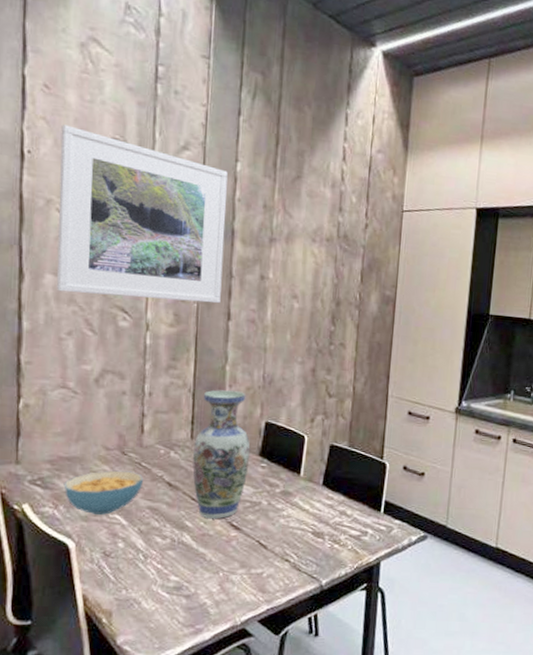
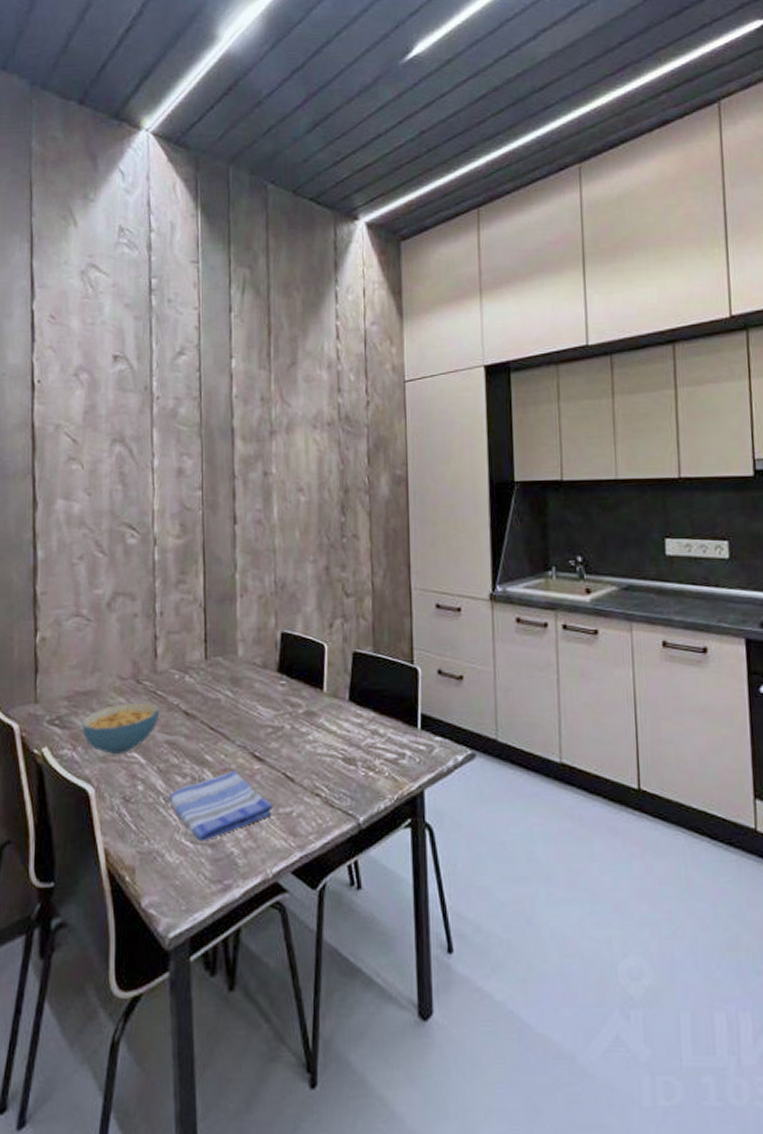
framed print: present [56,125,228,304] -> none [66,350,225,516]
dish towel: none [147,535,246,593] -> present [168,770,273,841]
vase: present [192,390,251,519] -> none [209,601,268,749]

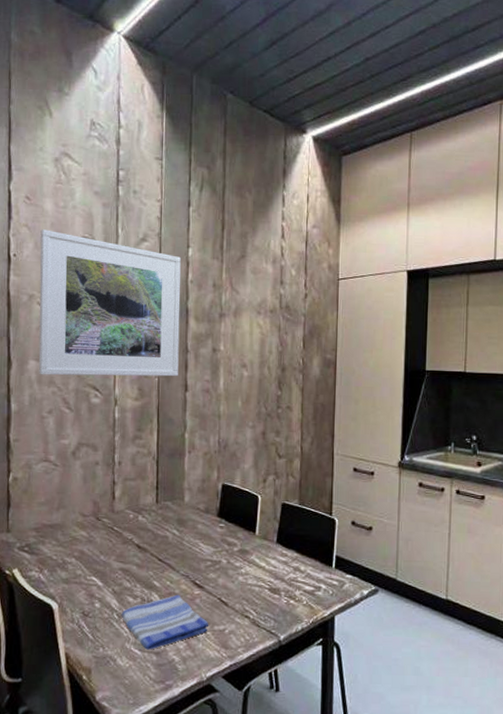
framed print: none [66,350,225,516] -> present [38,229,181,377]
cereal bowl: present [81,702,160,755] -> none [47,535,116,578]

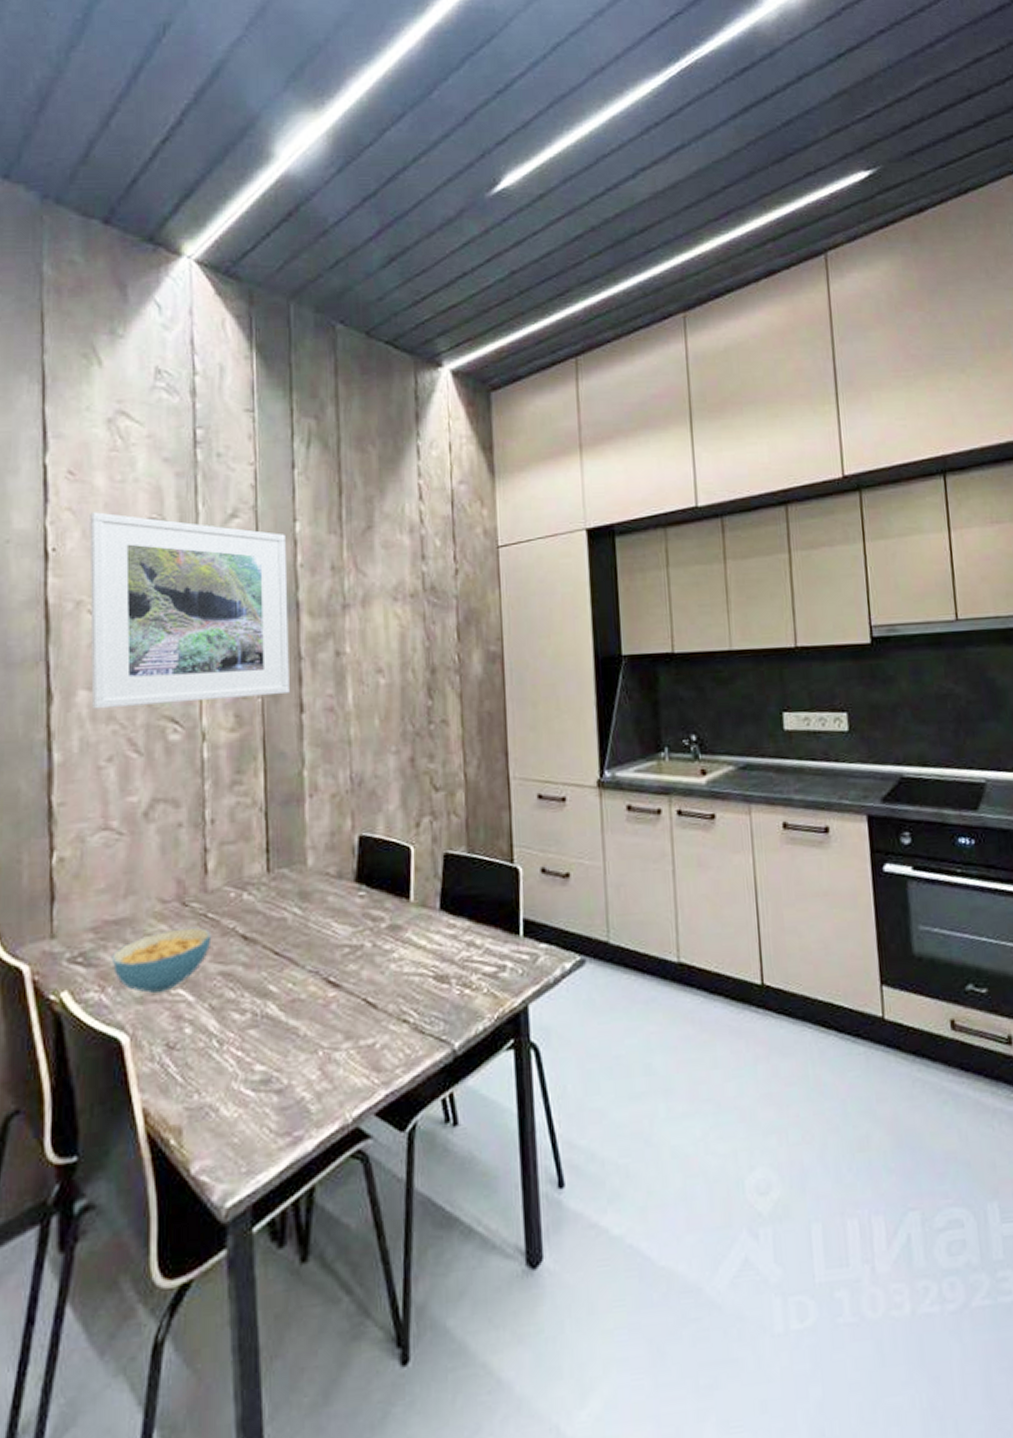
cereal bowl: none [47,535,116,578] -> present [111,927,212,994]
dish towel: present [121,594,209,650] -> none [223,1000,352,1088]

